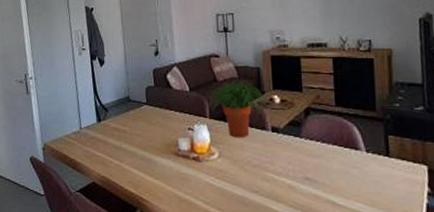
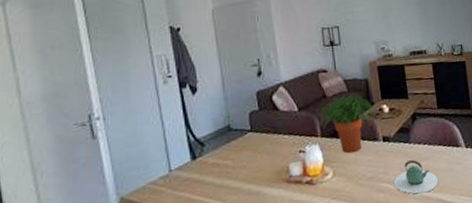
teapot: none [280,155,330,191] -> present [393,160,438,194]

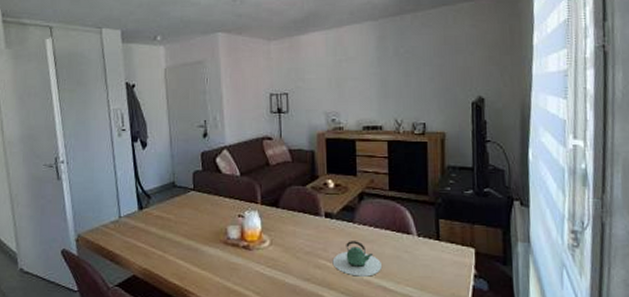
potted plant: present [316,93,376,154] -> none [258,164,320,225]

